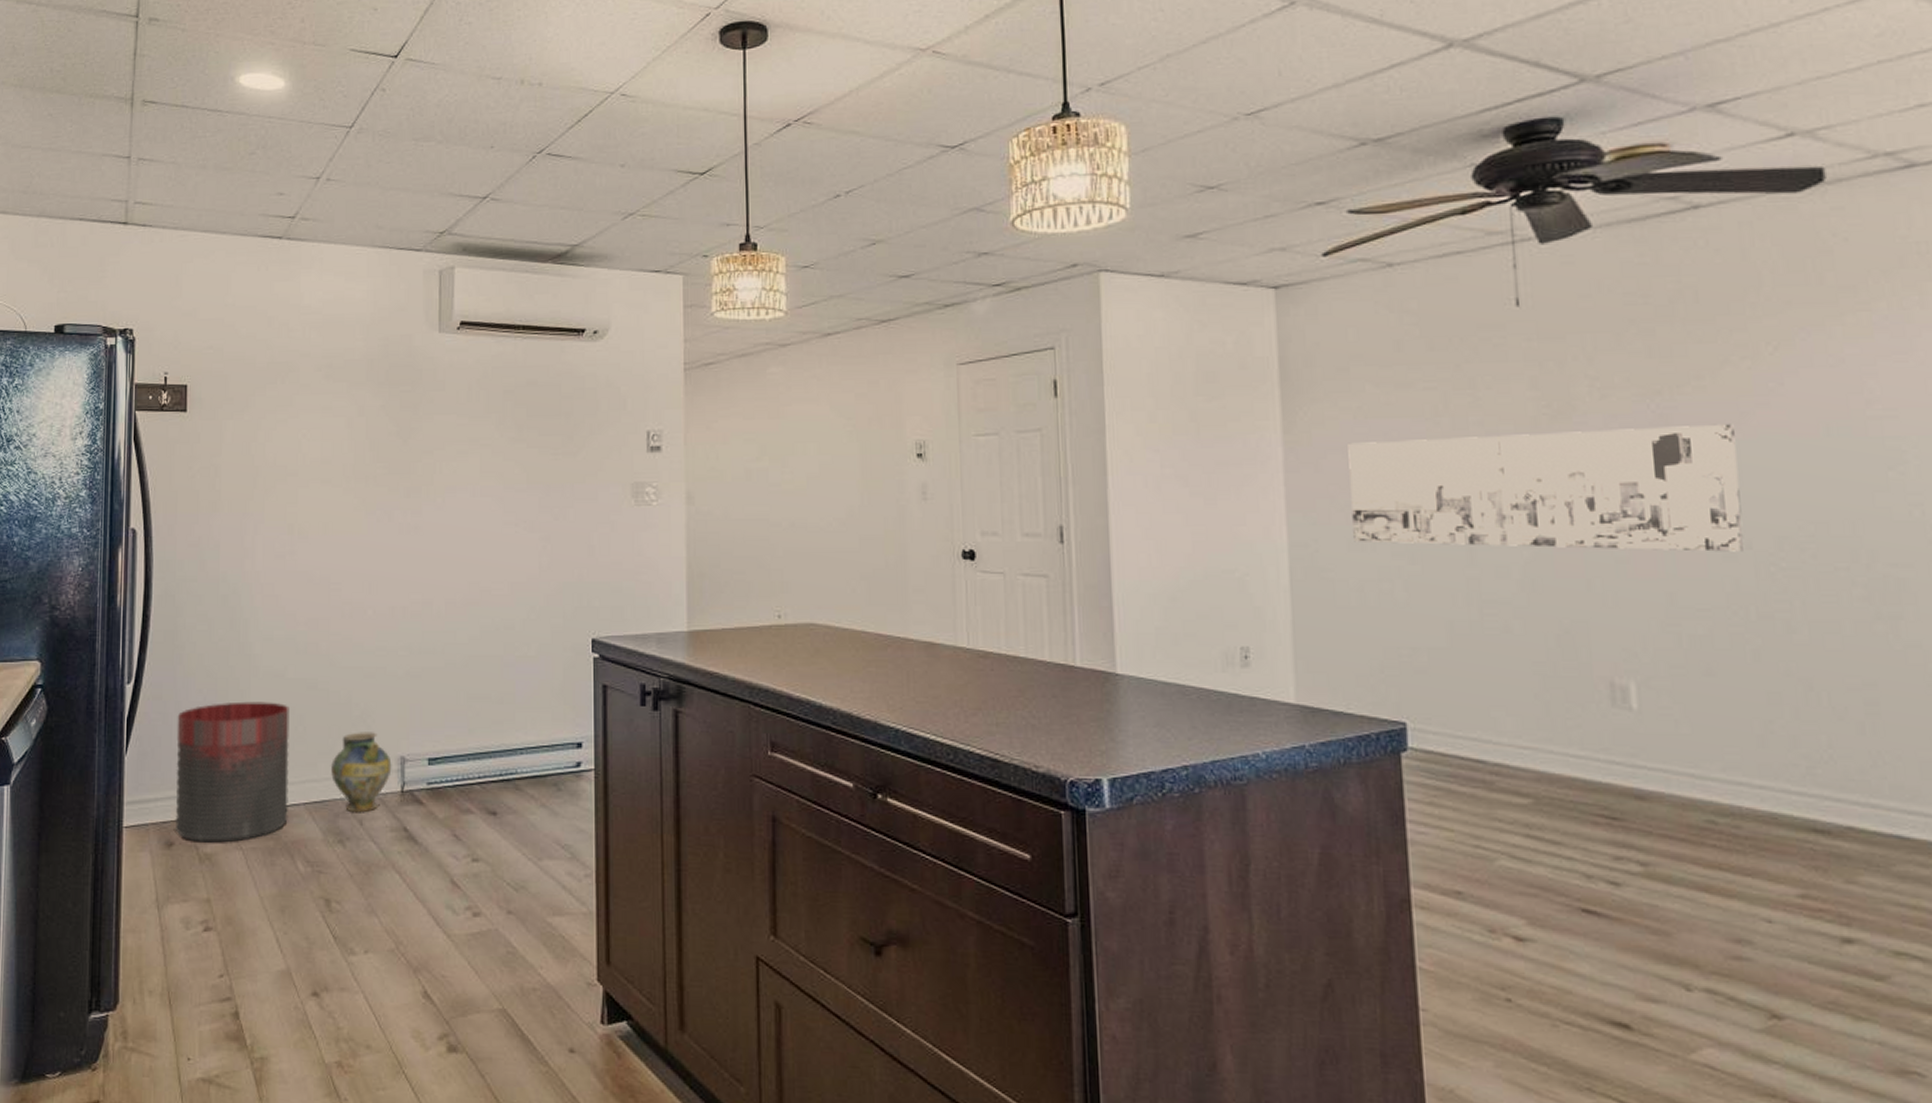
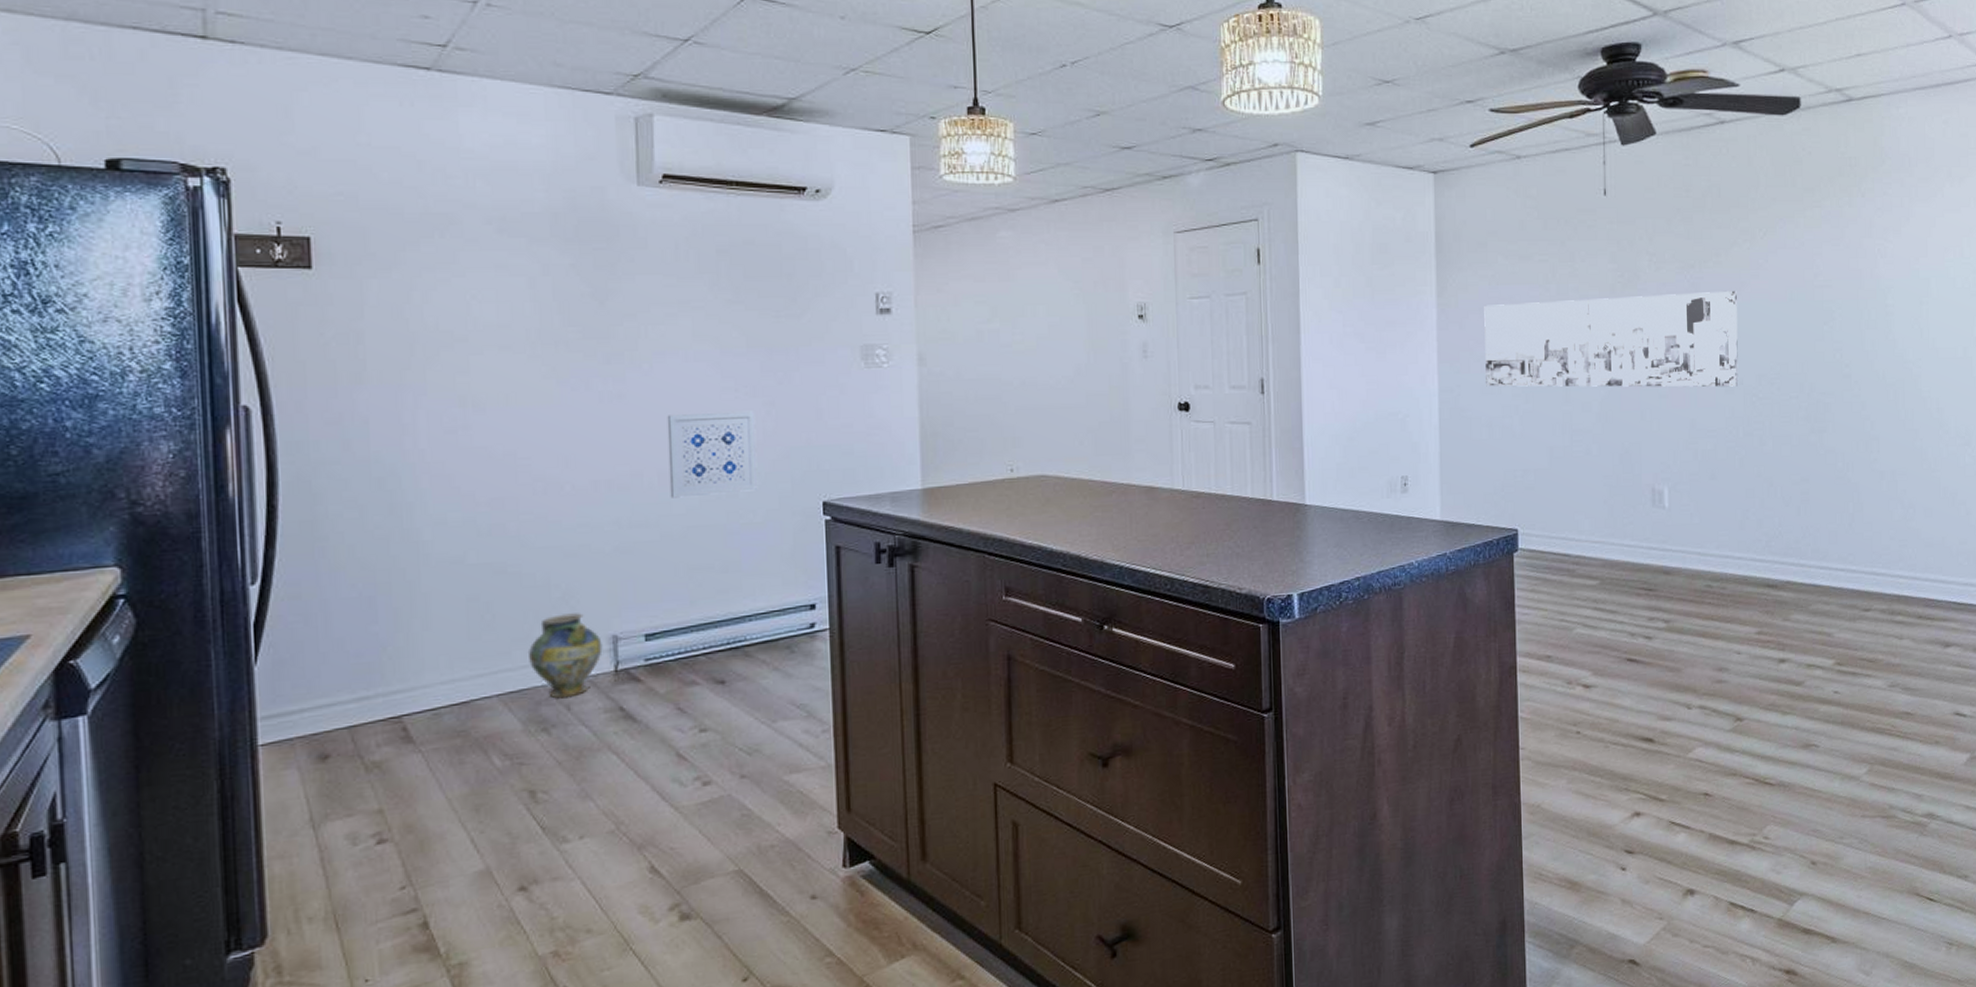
trash can: present [174,701,290,843] -> none [324,591,478,751]
wall art: none [455,545,533,627] -> present [667,410,758,498]

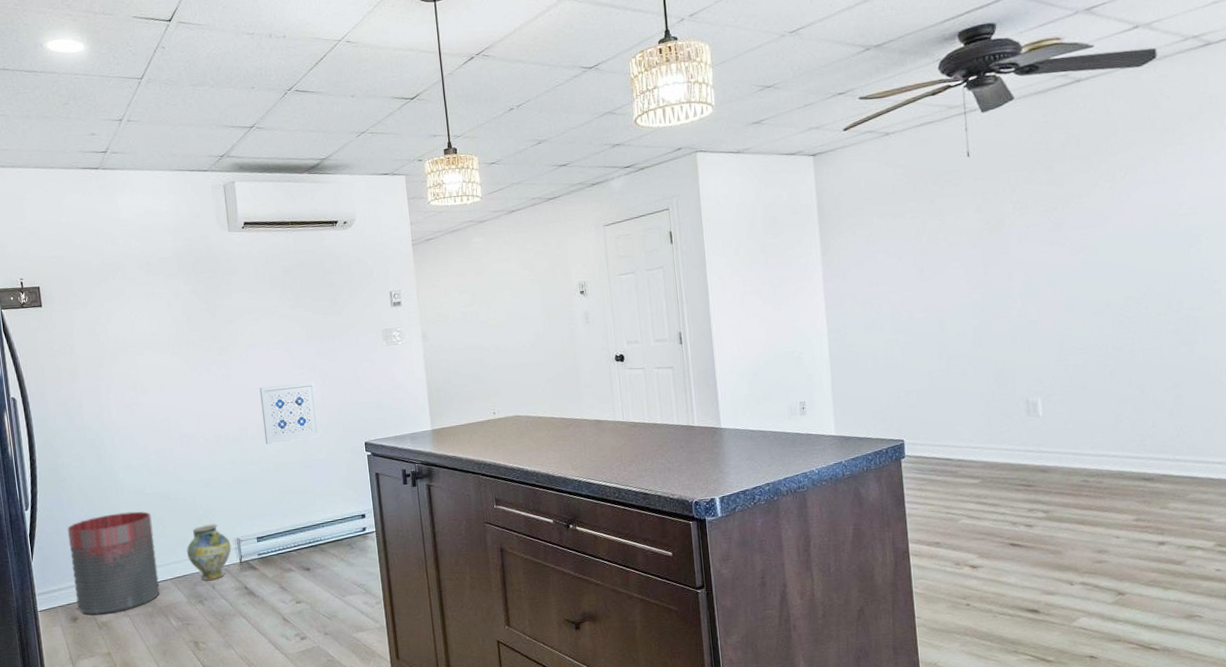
trash can: none [324,591,478,751] -> present [67,511,160,615]
wall art: present [1484,290,1739,387] -> none [863,225,1106,325]

